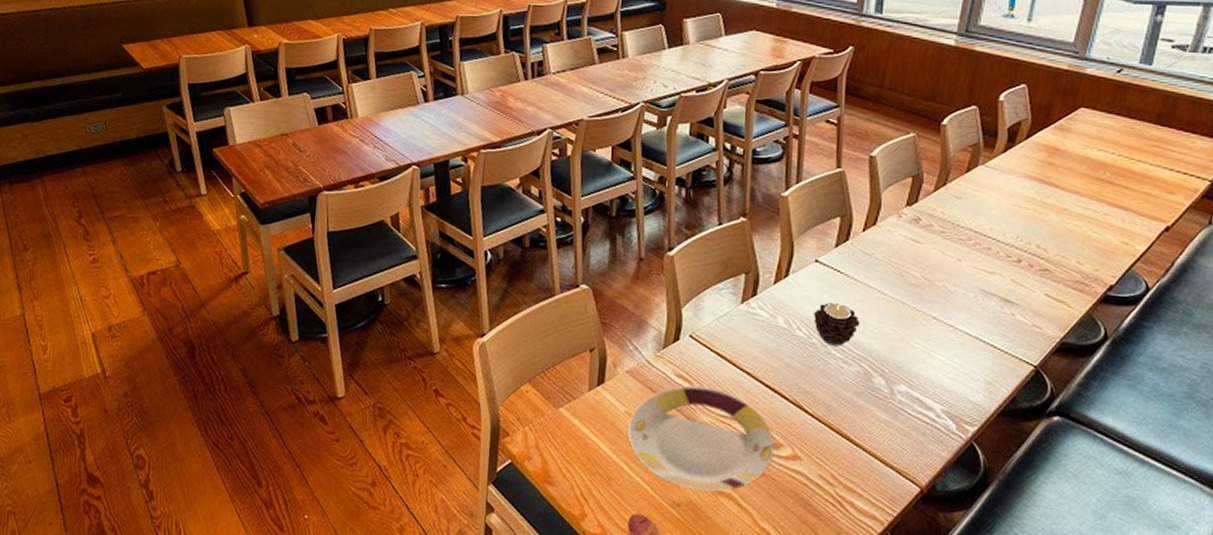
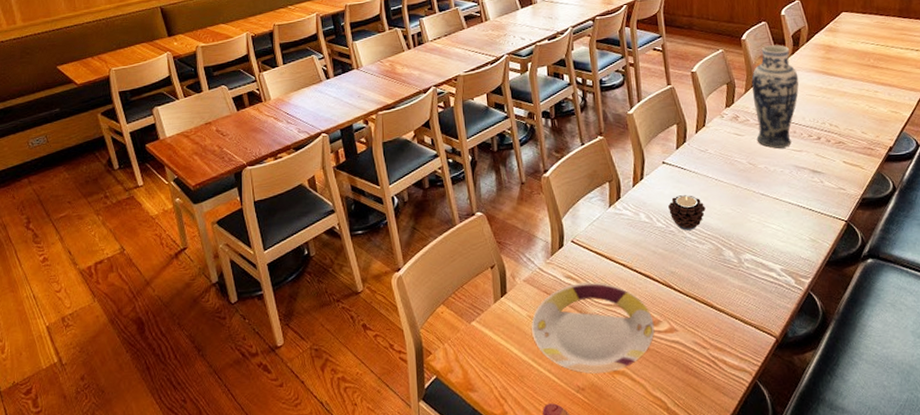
vase: none [939,136,1007,266] -> present [751,45,799,149]

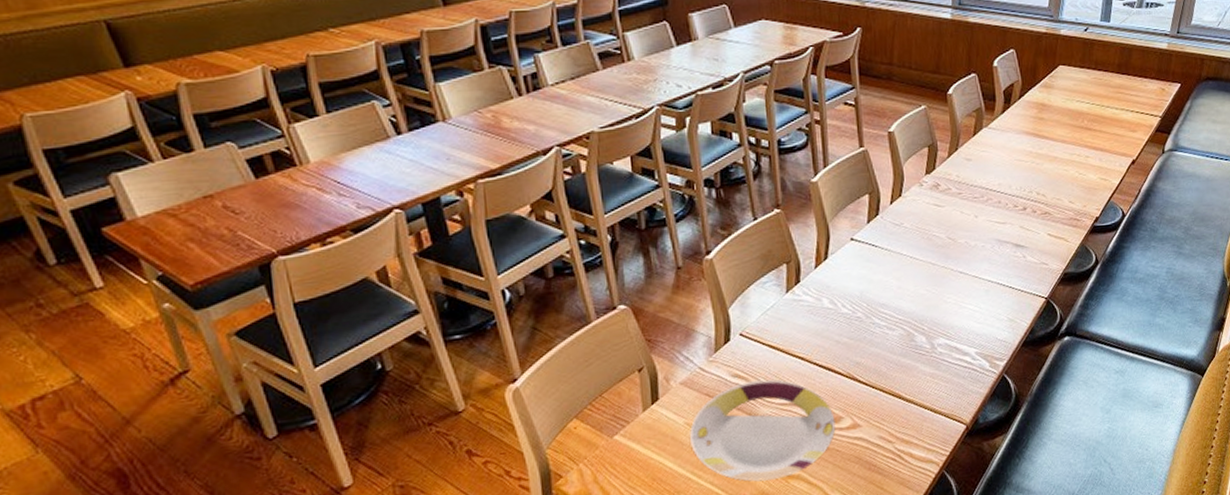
candle: present [668,195,706,231] -> none [856,275,898,316]
vase: present [751,45,799,149] -> none [956,101,1008,221]

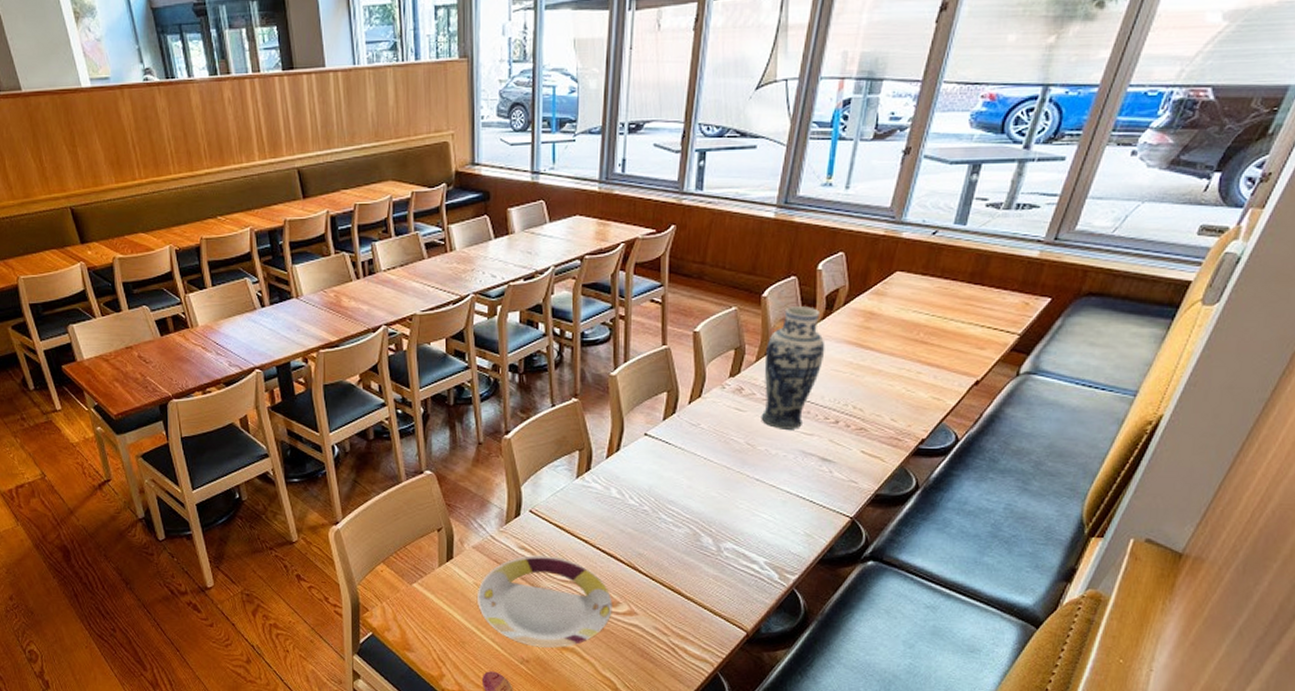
vase: none [956,101,1008,221] -> present [761,306,825,429]

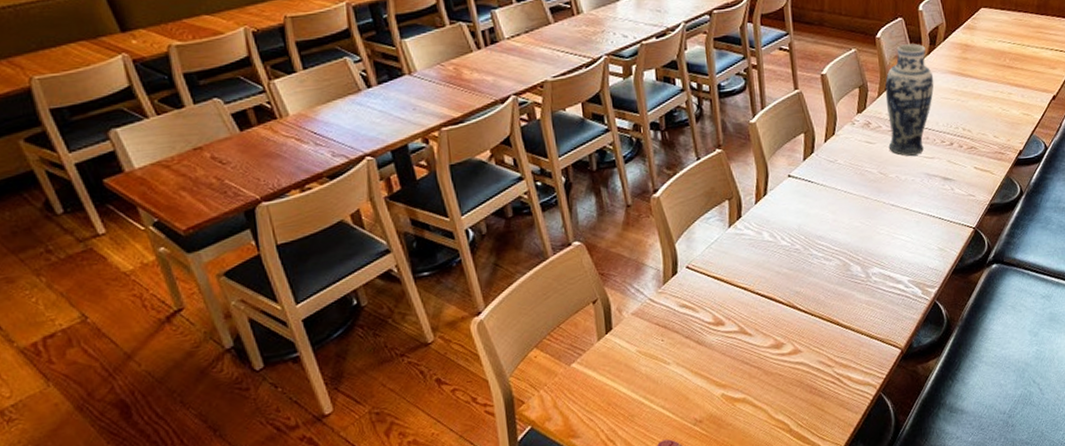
plate: present [478,555,612,648] -> none [642,309,778,405]

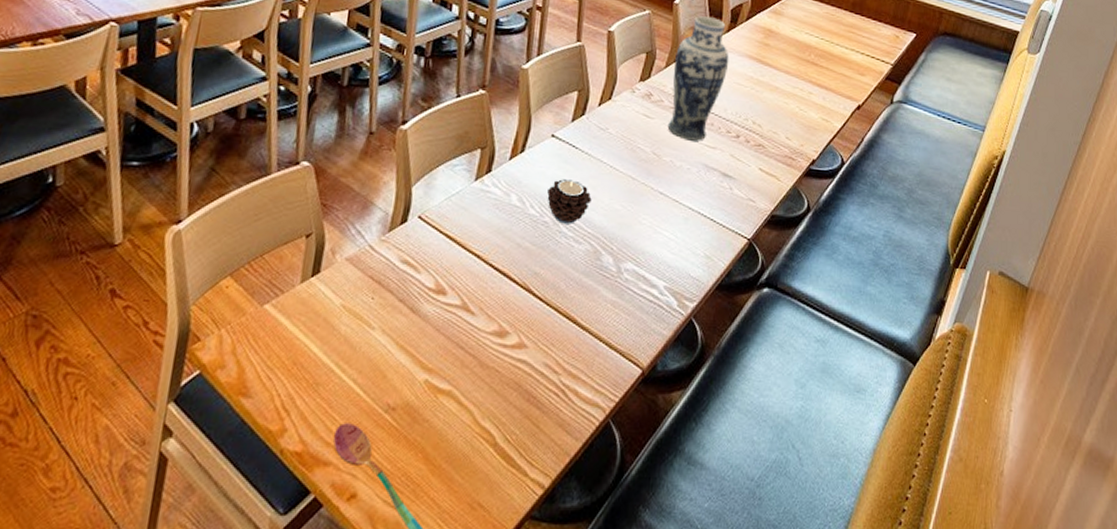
candle: none [794,209,834,248] -> present [547,179,592,224]

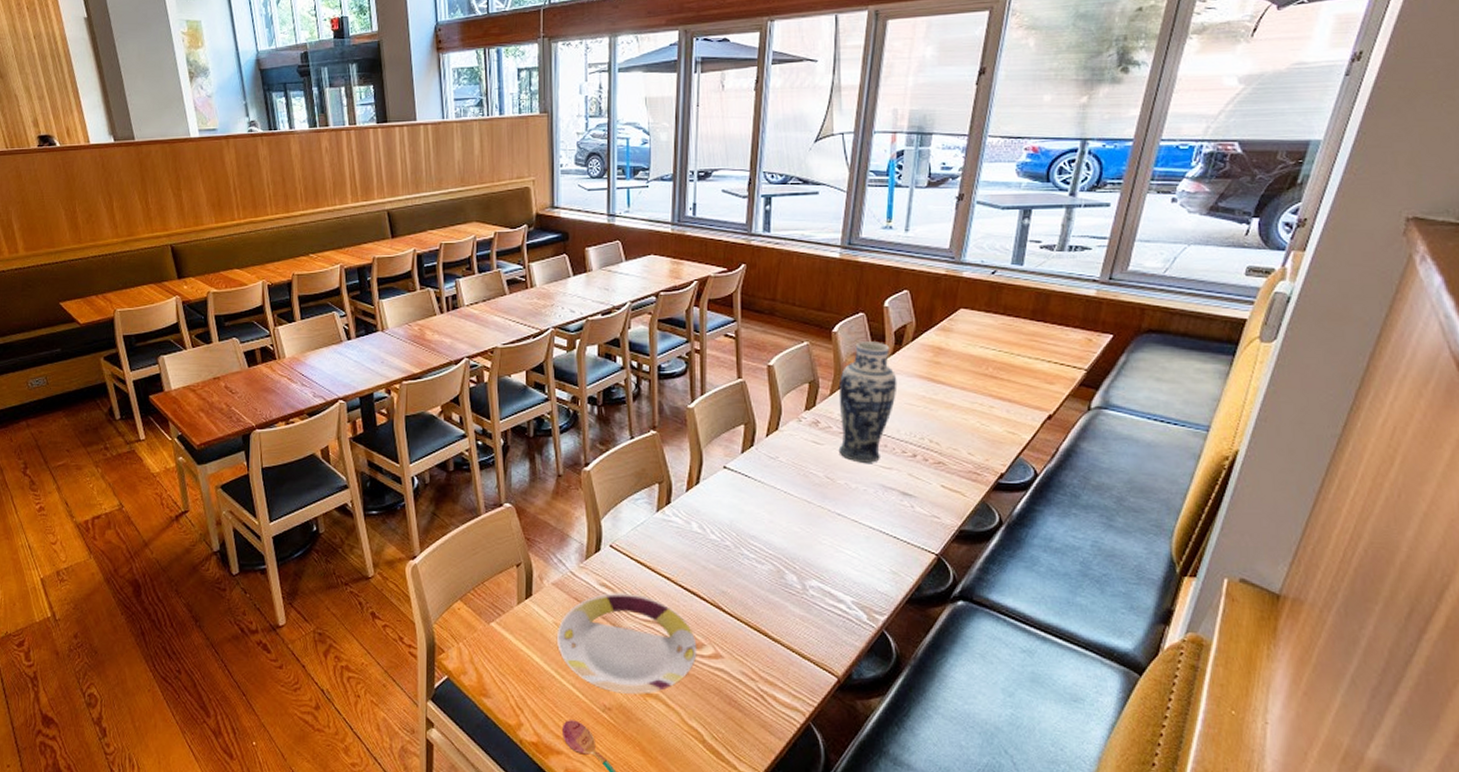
plate: none [342,271,501,391] -> present [557,593,697,694]
candle: present [547,179,592,224] -> none [726,506,769,547]

